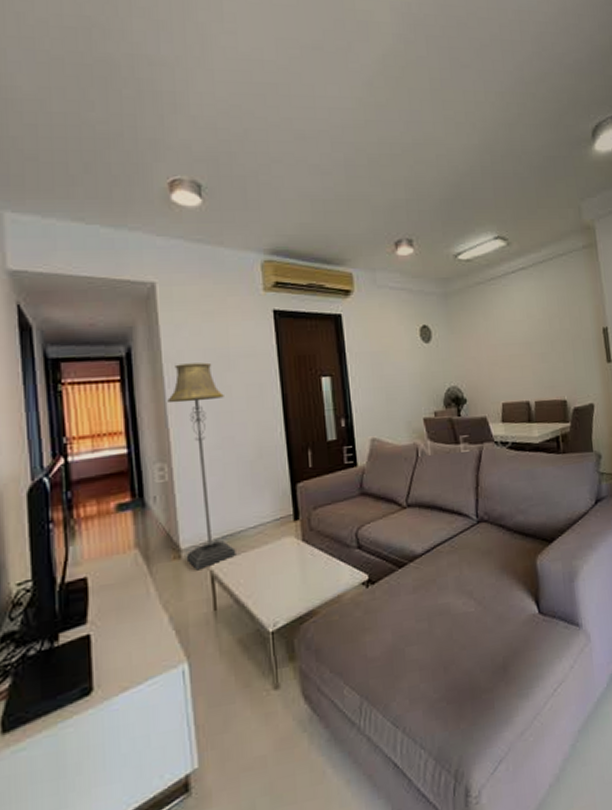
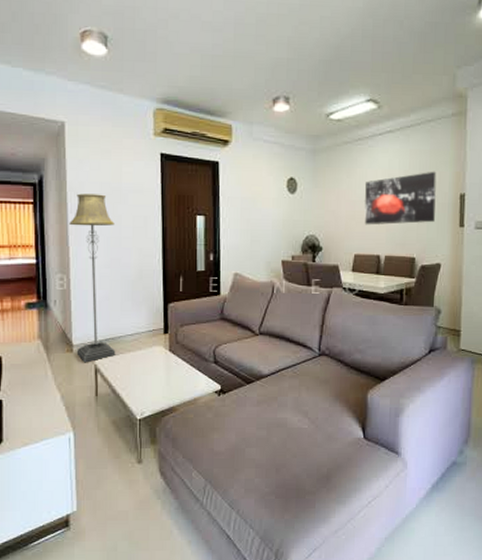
wall art: none [504,306,581,370] -> present [364,171,437,225]

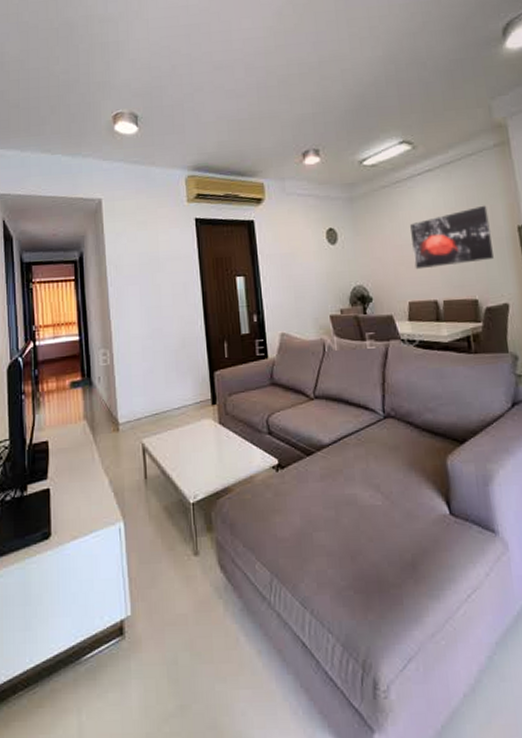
floor lamp: present [69,193,116,363] -> none [110,264,163,443]

